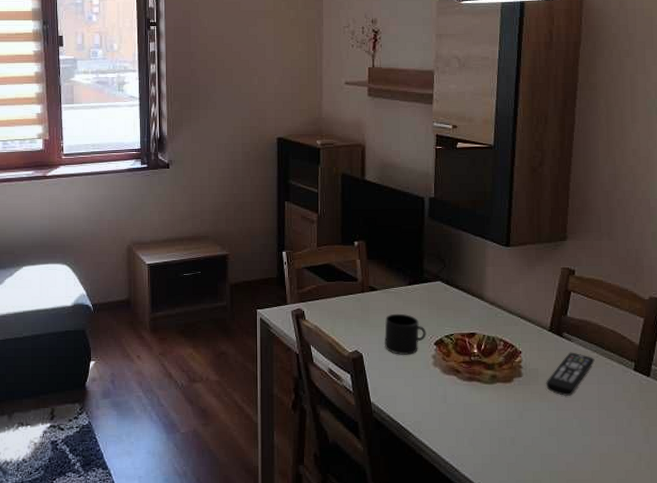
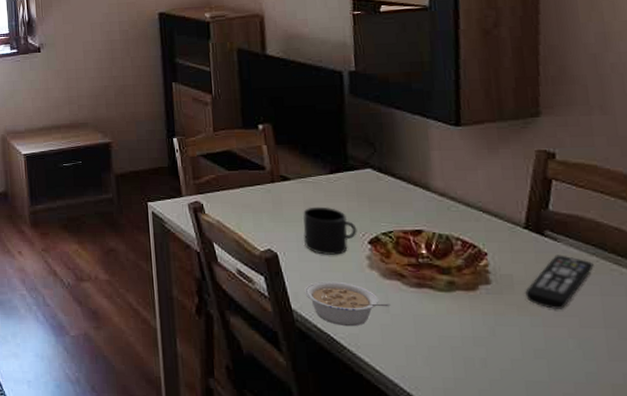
legume: none [382,377,448,416] -> present [305,281,391,327]

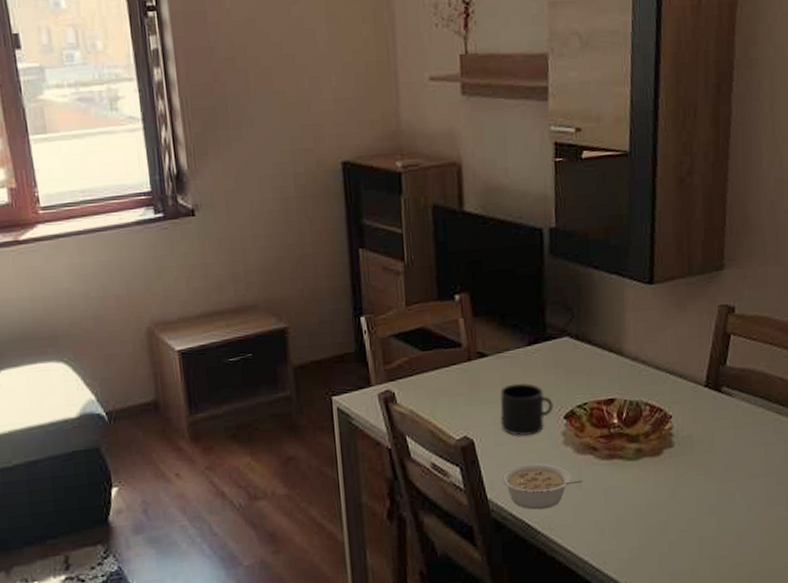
remote control: present [525,255,594,309] -> none [703,410,760,465]

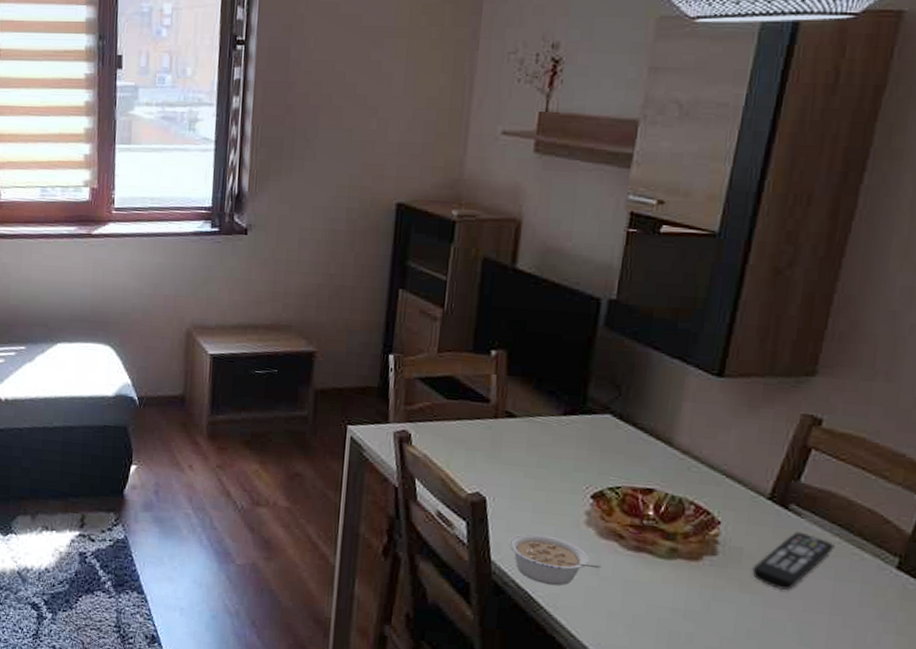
mug: present [500,382,554,436] -> none [519,450,581,507]
remote control: none [703,410,760,465] -> present [752,531,835,590]

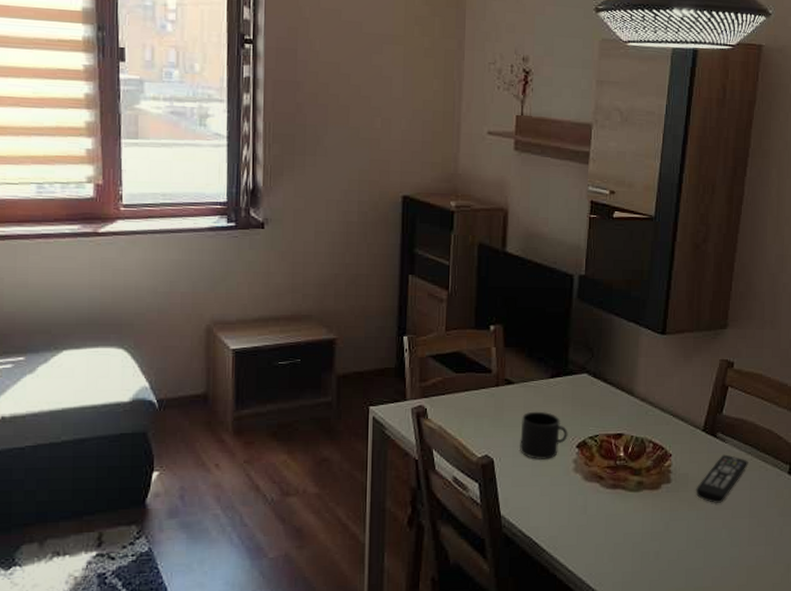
legume: present [509,533,602,586] -> none [515,485,588,530]
mug: none [519,450,581,507] -> present [520,411,568,460]

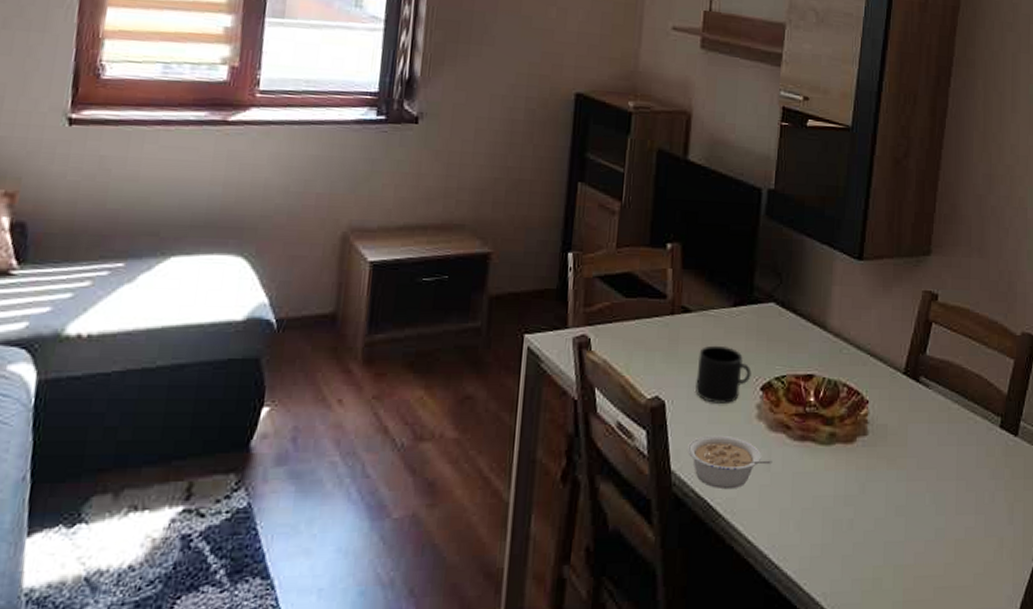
legume: none [515,485,588,530] -> present [687,435,773,490]
remote control: present [696,454,748,503] -> none [896,402,955,461]

